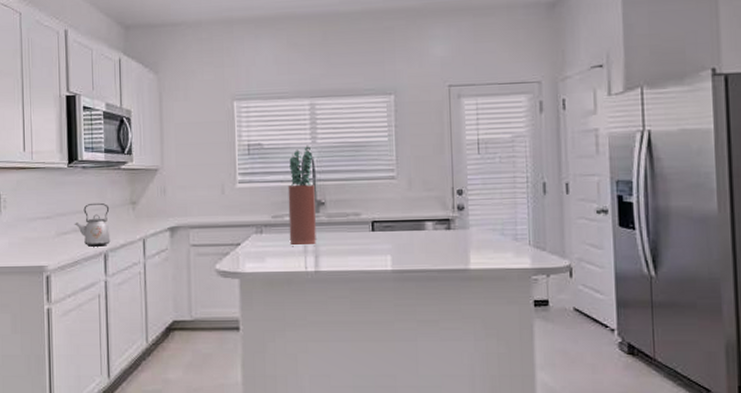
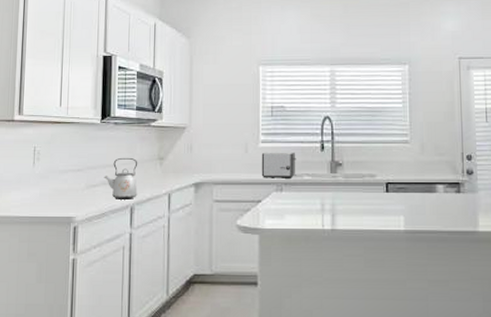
toaster: none [239,192,276,220] -> present [261,152,296,178]
vase: present [288,145,316,247] -> none [307,109,334,206]

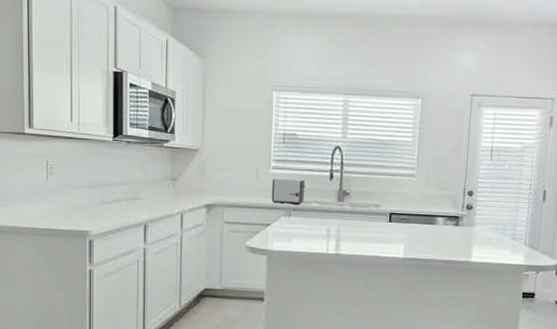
kettle: present [103,157,138,199] -> none [117,176,151,217]

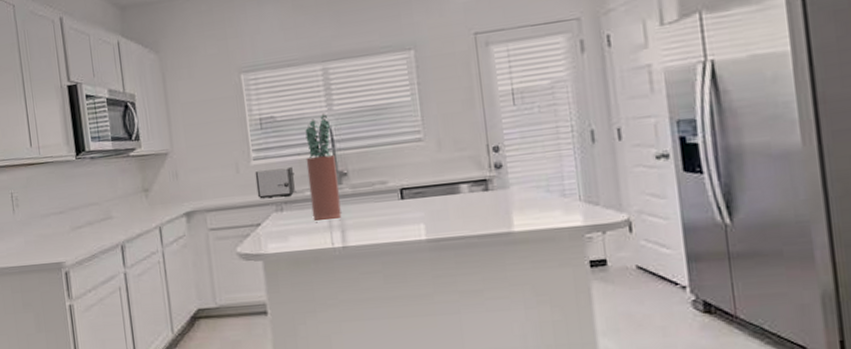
vase: none [315,139,343,232] -> present [305,113,342,223]

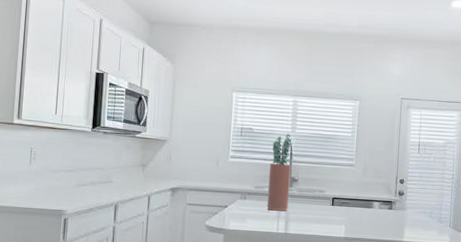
toaster: present [255,166,295,199] -> none [229,166,259,189]

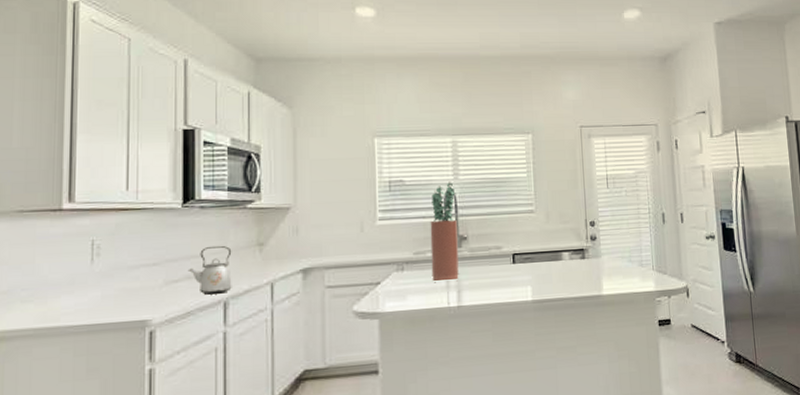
kettle: none [92,162,123,199] -> present [187,245,232,295]

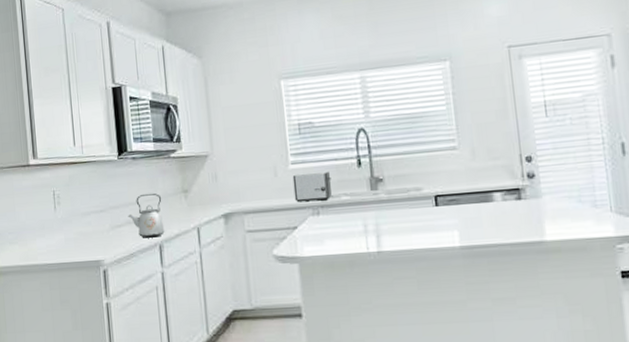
toaster: none [379,228,418,258] -> present [292,171,332,203]
vase: present [430,181,459,283] -> none [342,120,377,228]

